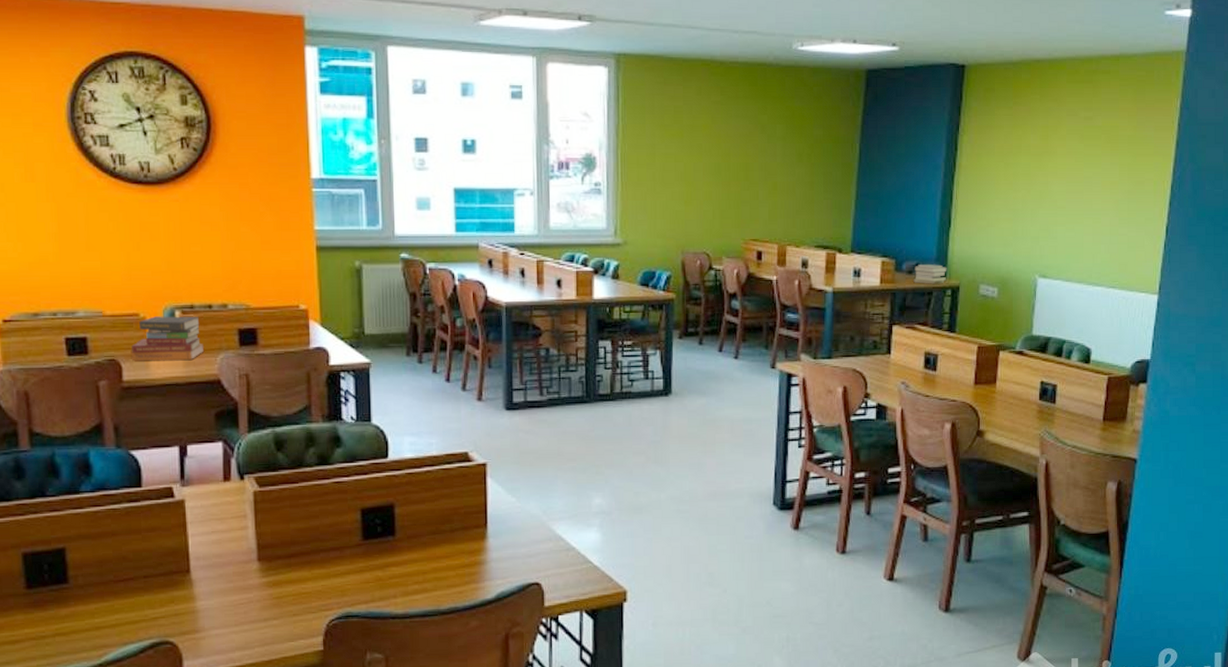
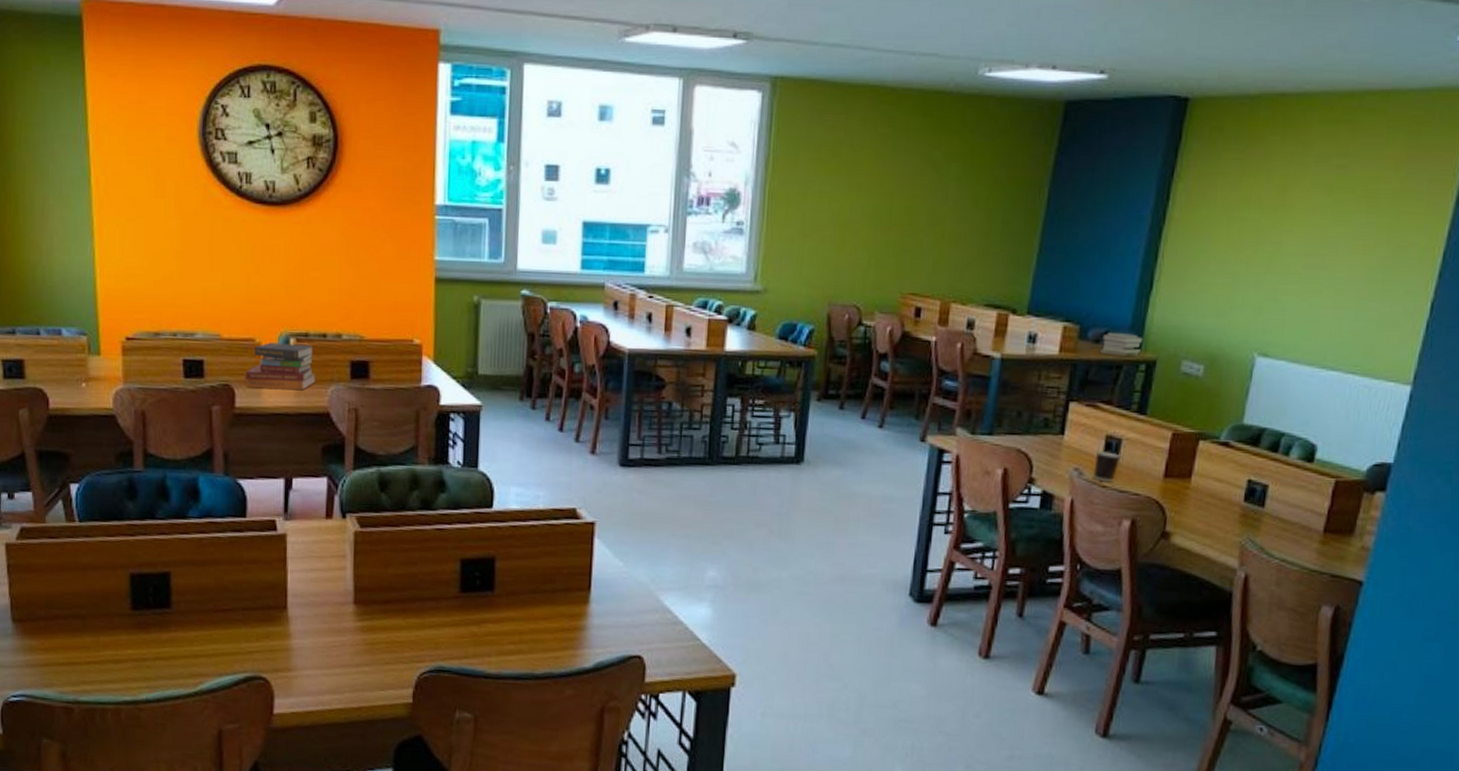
mug: none [917,366,938,392] -> present [1093,451,1121,482]

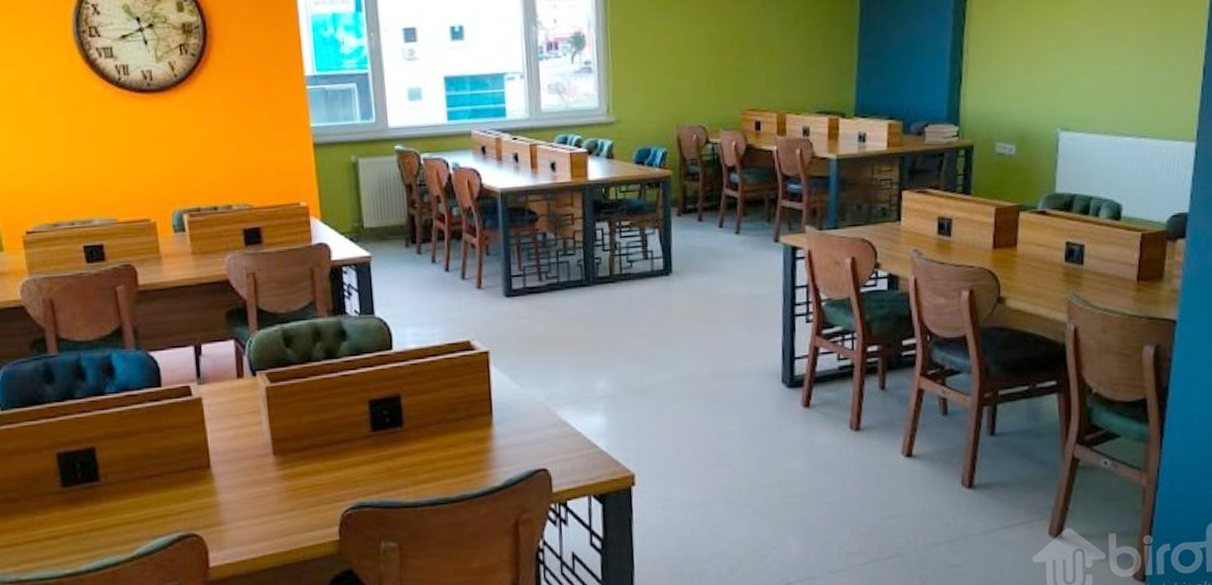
books: present [245,342,316,390] -> none [145,219,213,265]
mug: present [1093,451,1121,482] -> none [931,231,954,259]

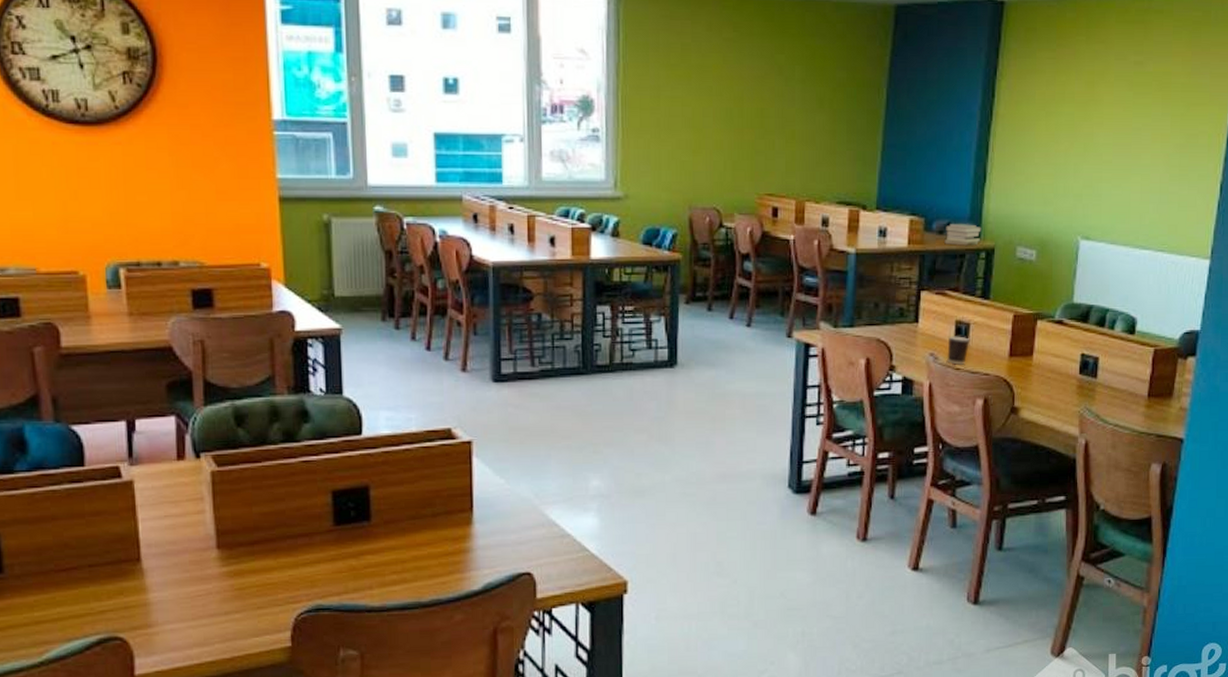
mug: none [931,231,954,259] -> present [947,336,970,365]

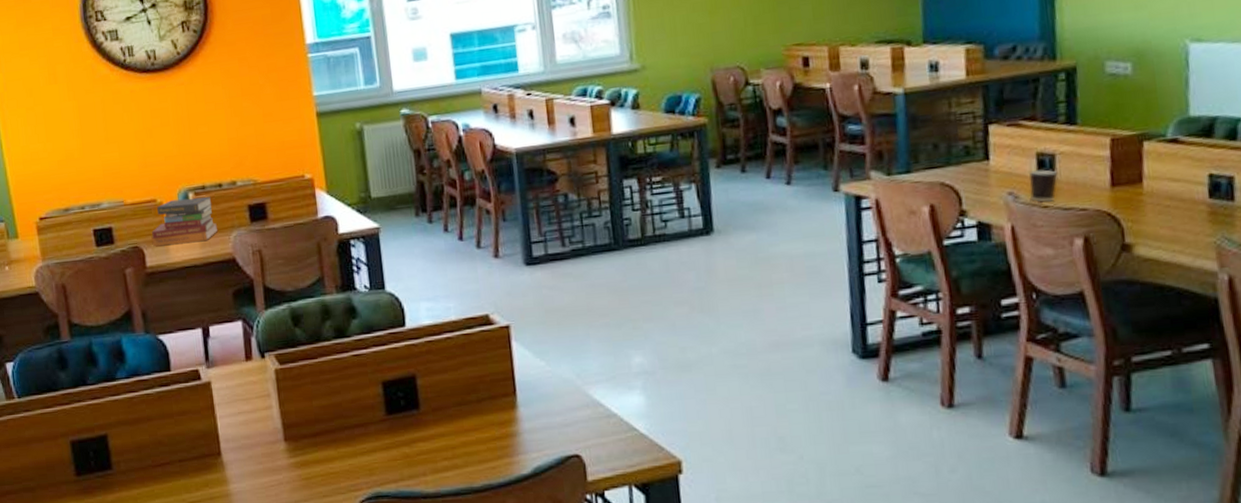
books: none [70,274,154,324] -> present [152,197,219,246]
books: present [944,223,981,247] -> none [1011,43,1057,71]

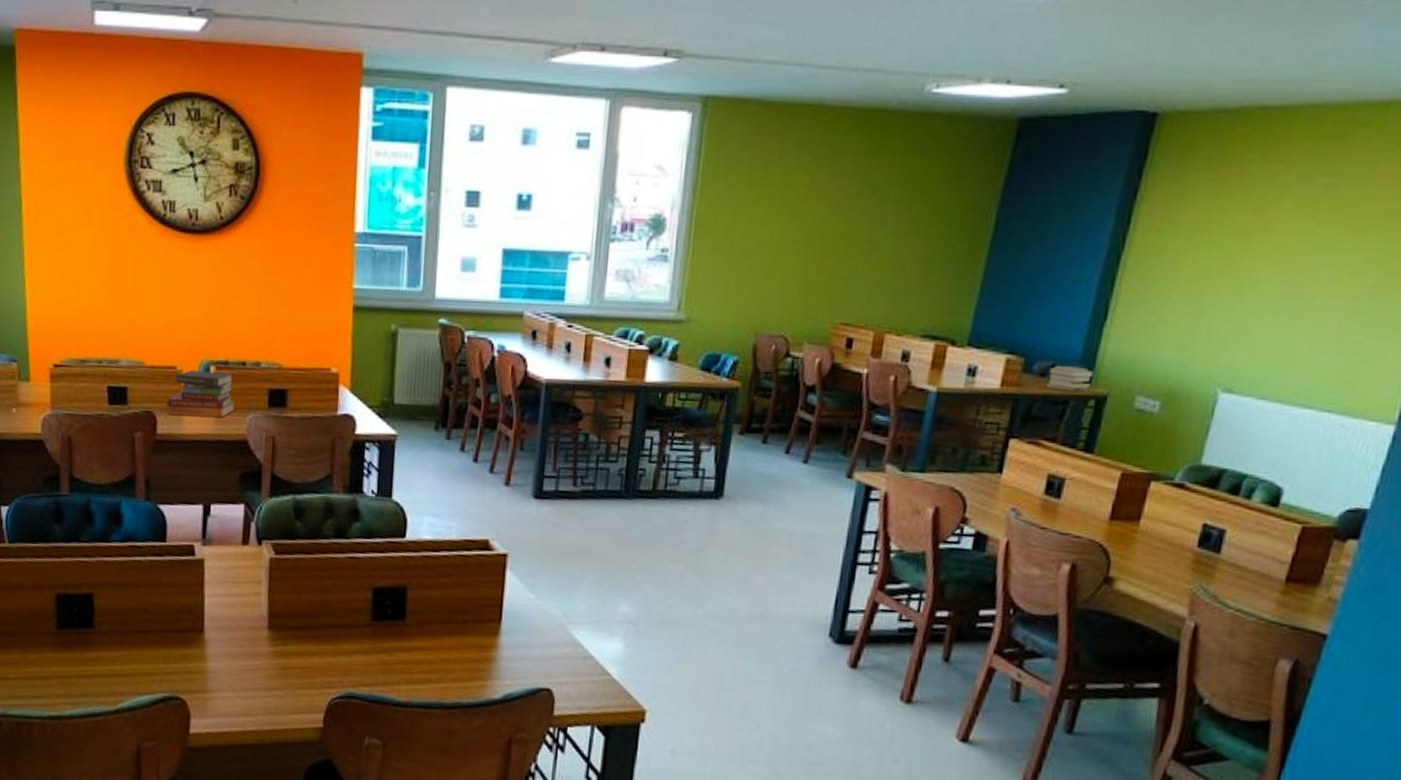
books: none [1011,43,1057,71] -> present [1045,365,1094,393]
mug: present [1029,169,1059,202] -> none [1031,491,1064,524]

